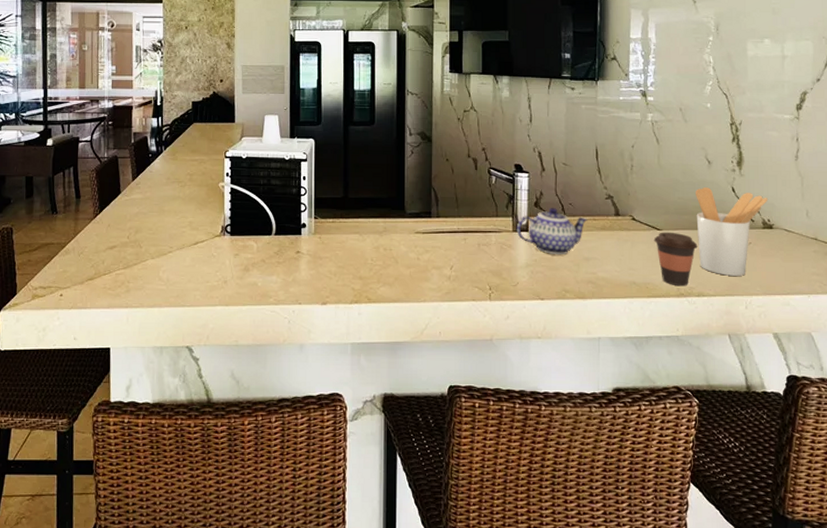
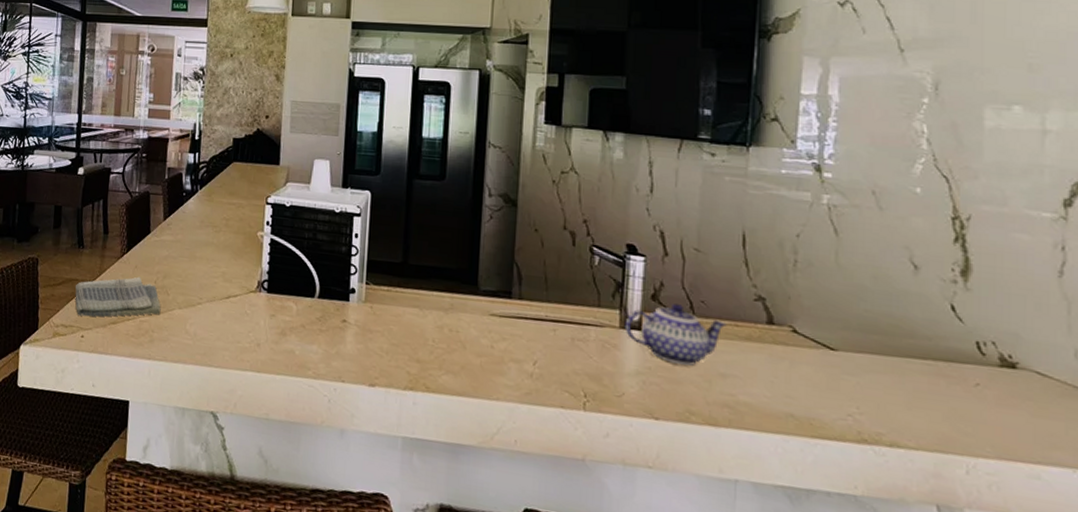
dish towel: none [51,234,135,276] -> present [75,276,161,317]
coffee cup: present [653,232,698,287] -> none [823,353,893,430]
utensil holder: present [696,187,768,276] -> none [892,300,1009,428]

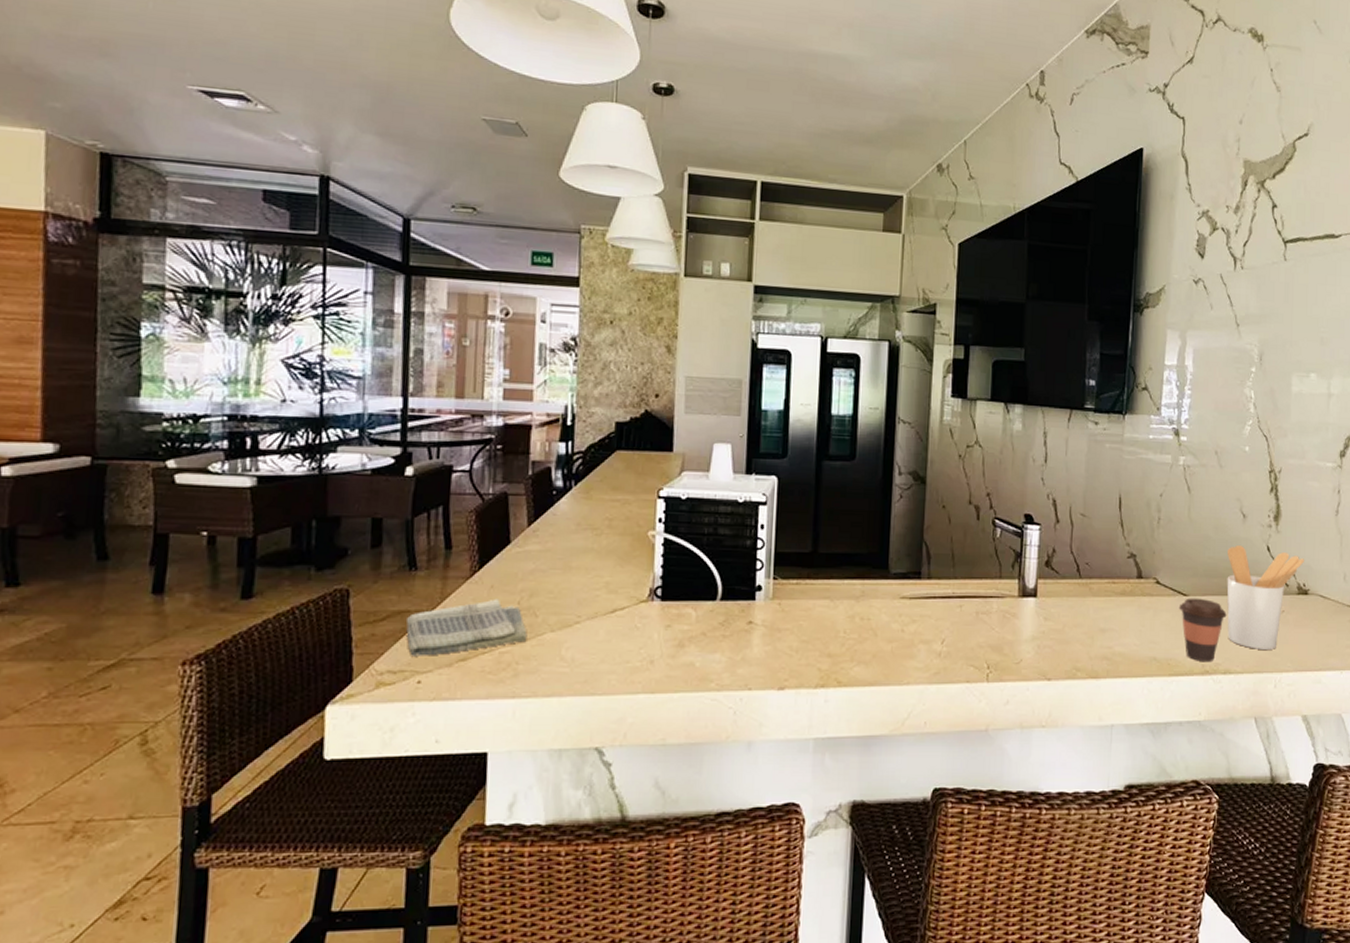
teapot: present [624,303,727,366] -> none [1022,567,1106,626]
coffee cup: none [823,353,893,430] -> present [1178,598,1227,663]
utensil holder: none [892,300,1009,428] -> present [1227,546,1304,650]

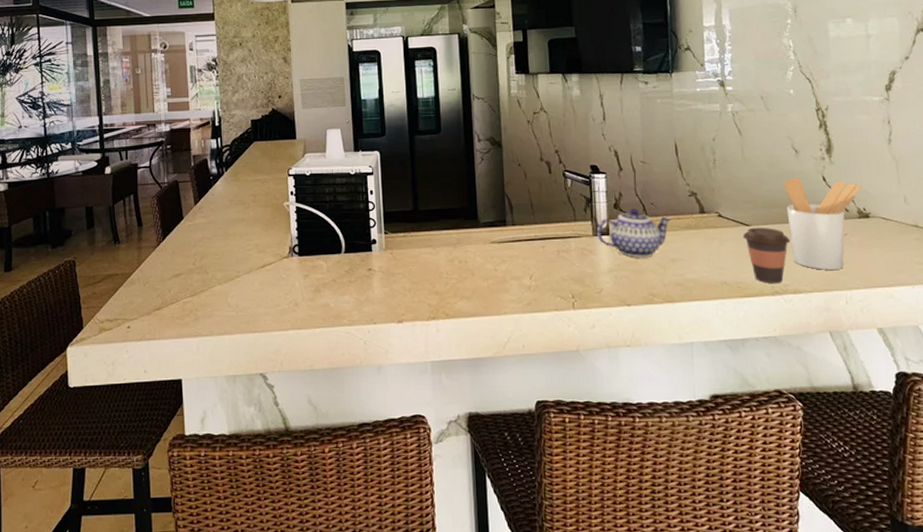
dish towel: present [405,598,527,656] -> none [115,261,202,308]
teapot: none [1022,567,1106,626] -> present [596,208,672,258]

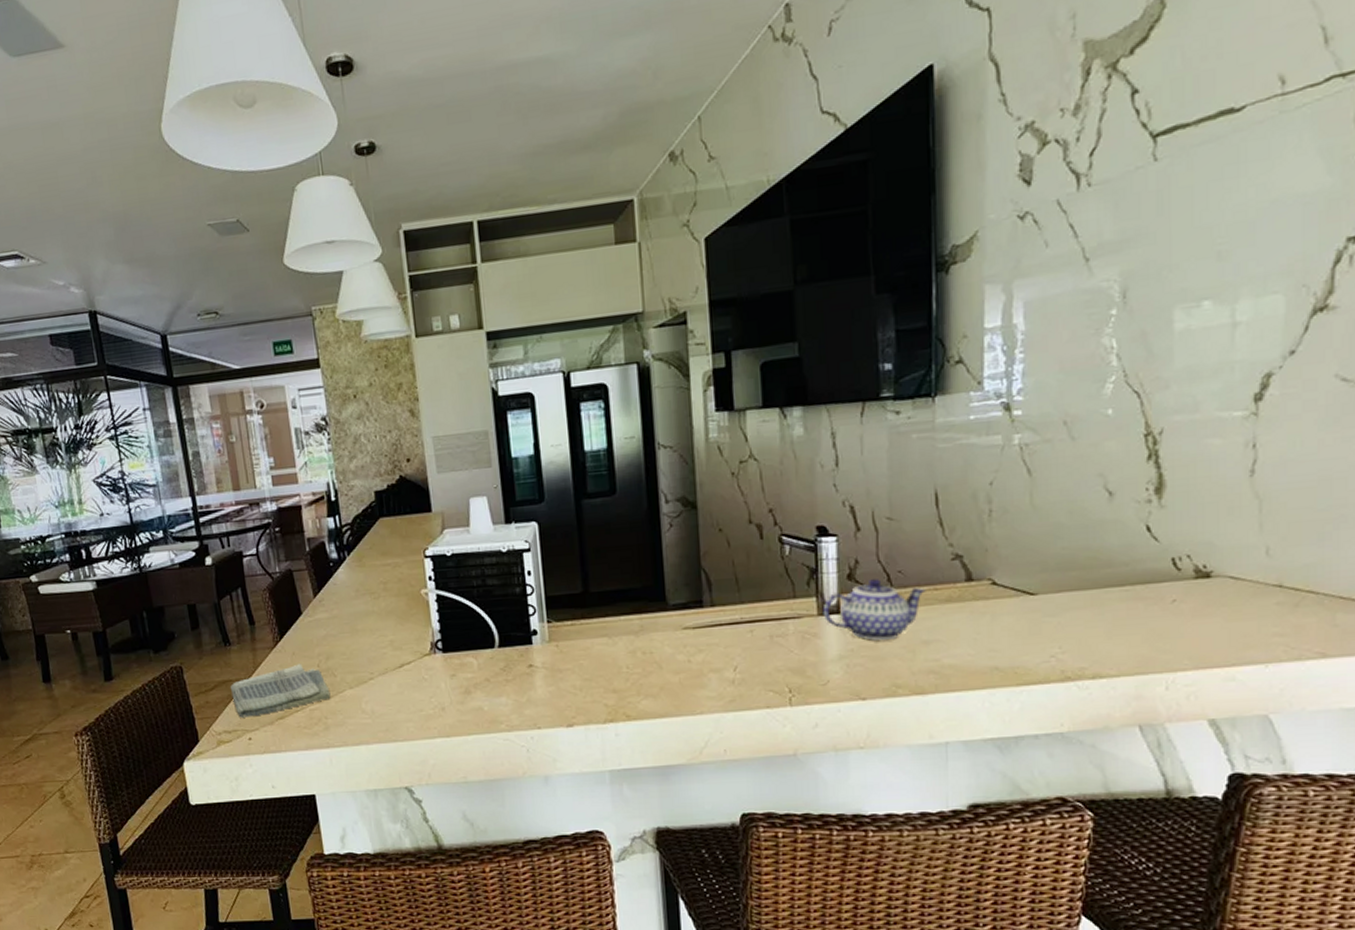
dish towel: none [115,261,202,308] -> present [230,663,331,718]
coffee cup: present [742,227,790,284] -> none [1024,595,1092,668]
utensil holder: present [784,178,862,270] -> none [1089,529,1203,648]

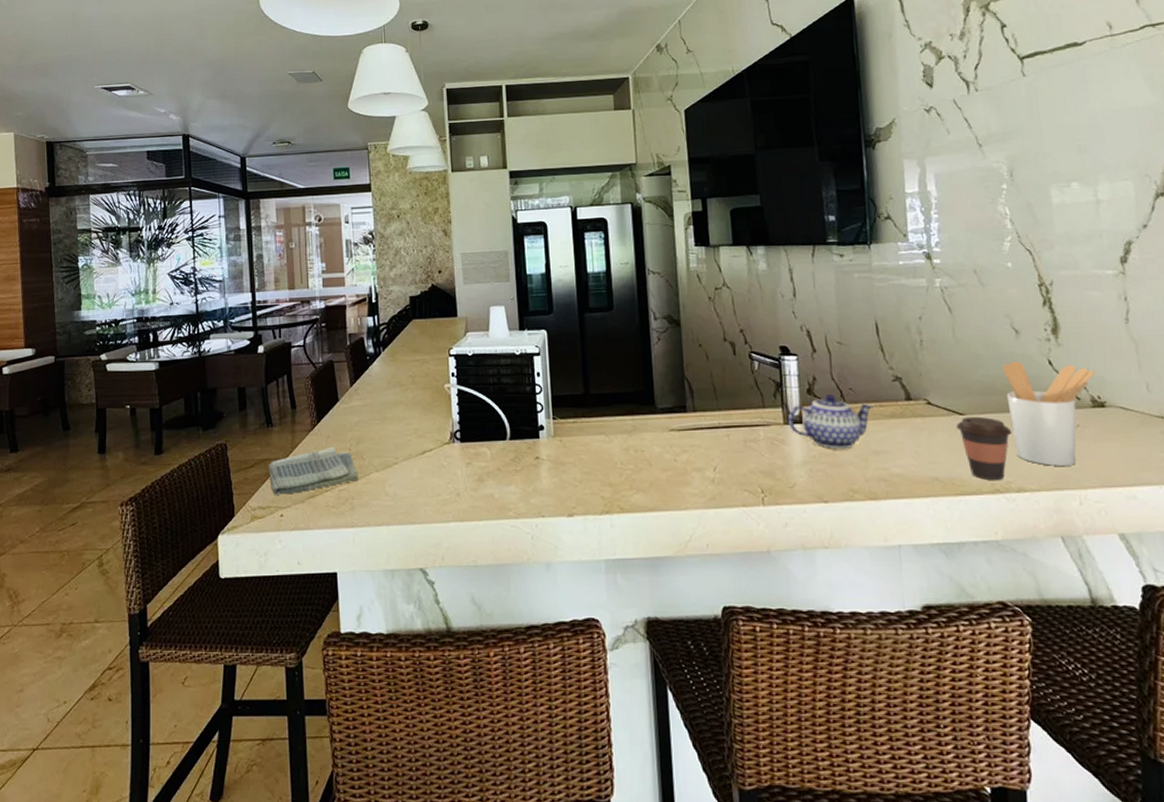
coffee cup: none [1024,595,1092,668] -> present [956,416,1012,481]
utensil holder: none [1089,529,1203,648] -> present [1003,361,1095,466]

